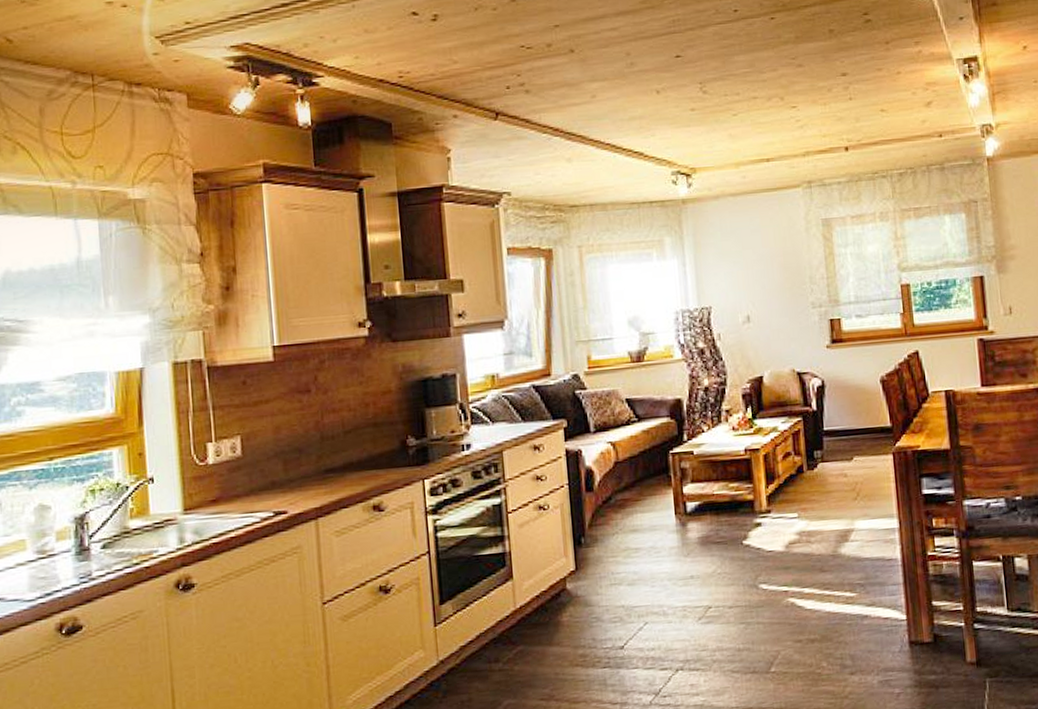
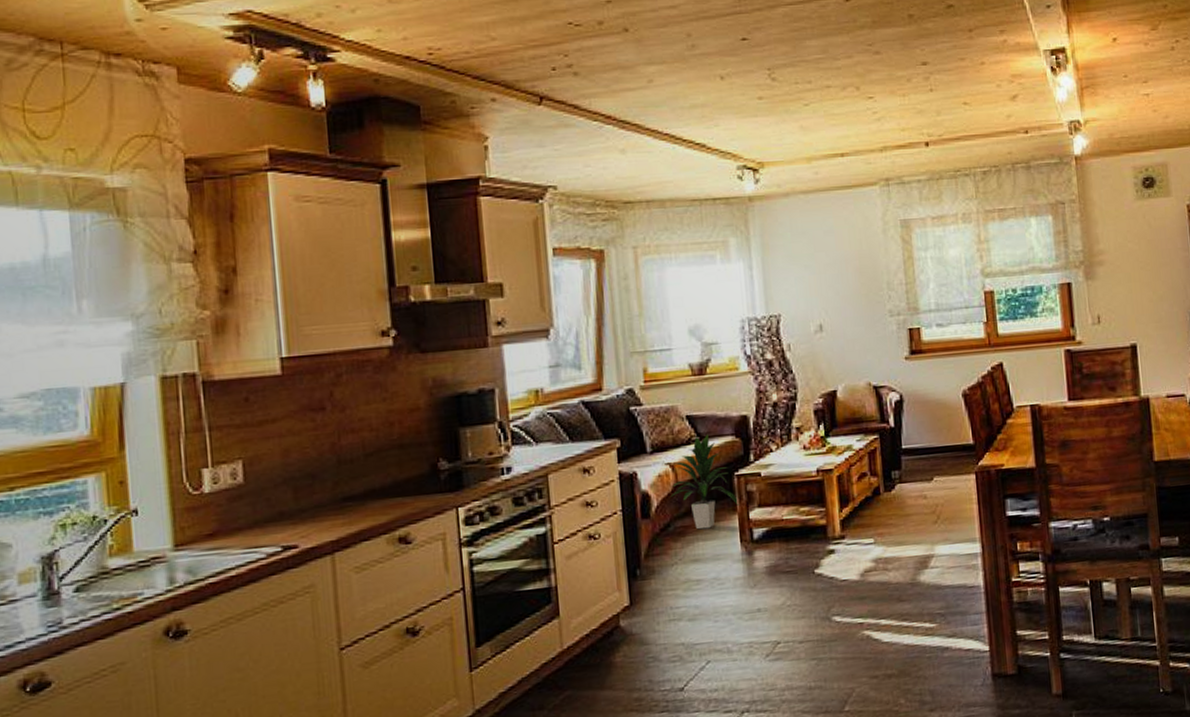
indoor plant: none [612,416,674,502] -> present [670,435,740,530]

